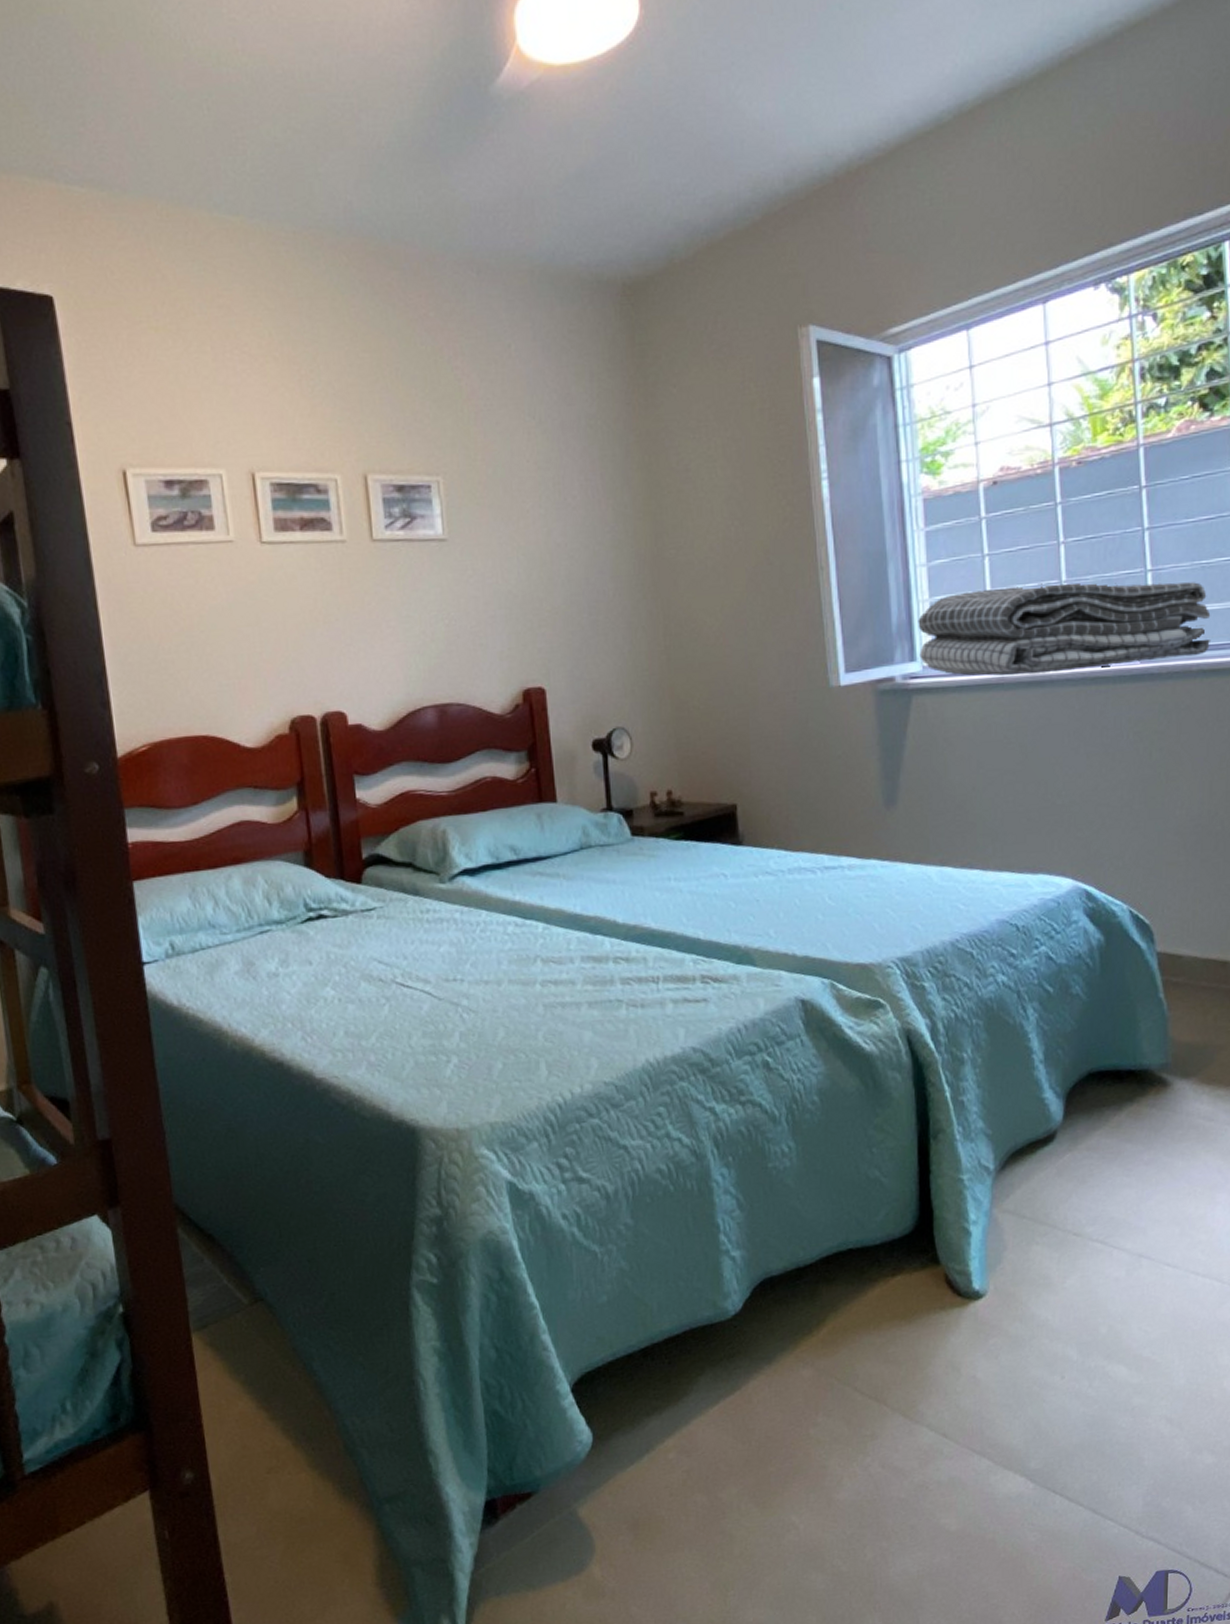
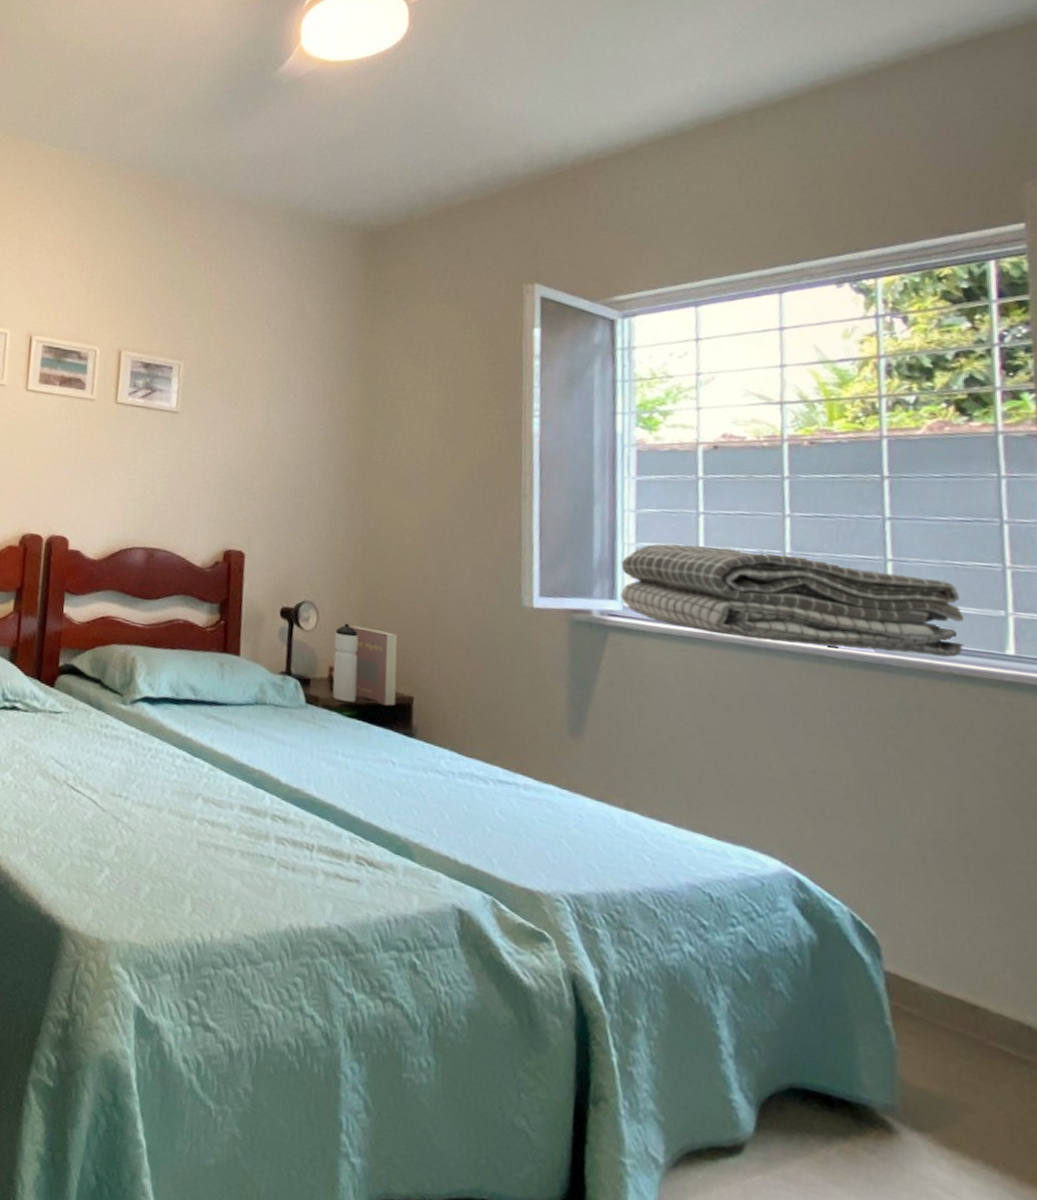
water bottle: none [651,742,681,825] -> present [332,623,359,703]
book: none [664,742,720,820] -> present [349,625,398,706]

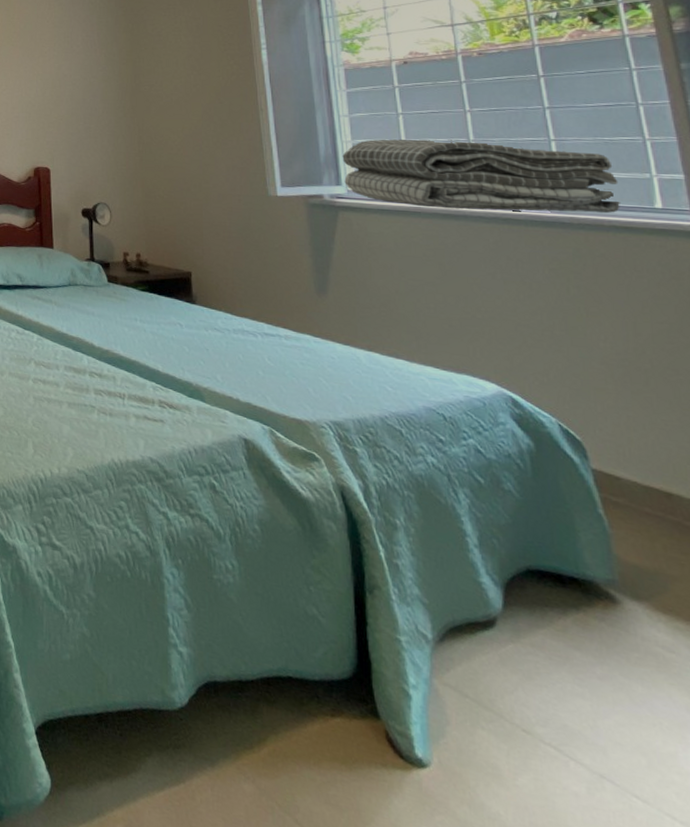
water bottle: present [332,623,359,703] -> none [125,217,147,279]
book: present [349,625,398,706] -> none [136,219,178,281]

